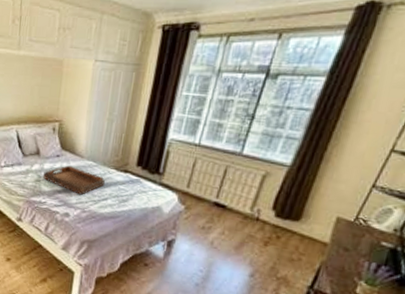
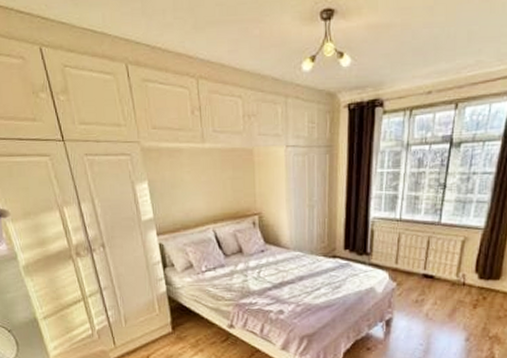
serving tray: present [43,165,105,195] -> none [250,259,315,289]

